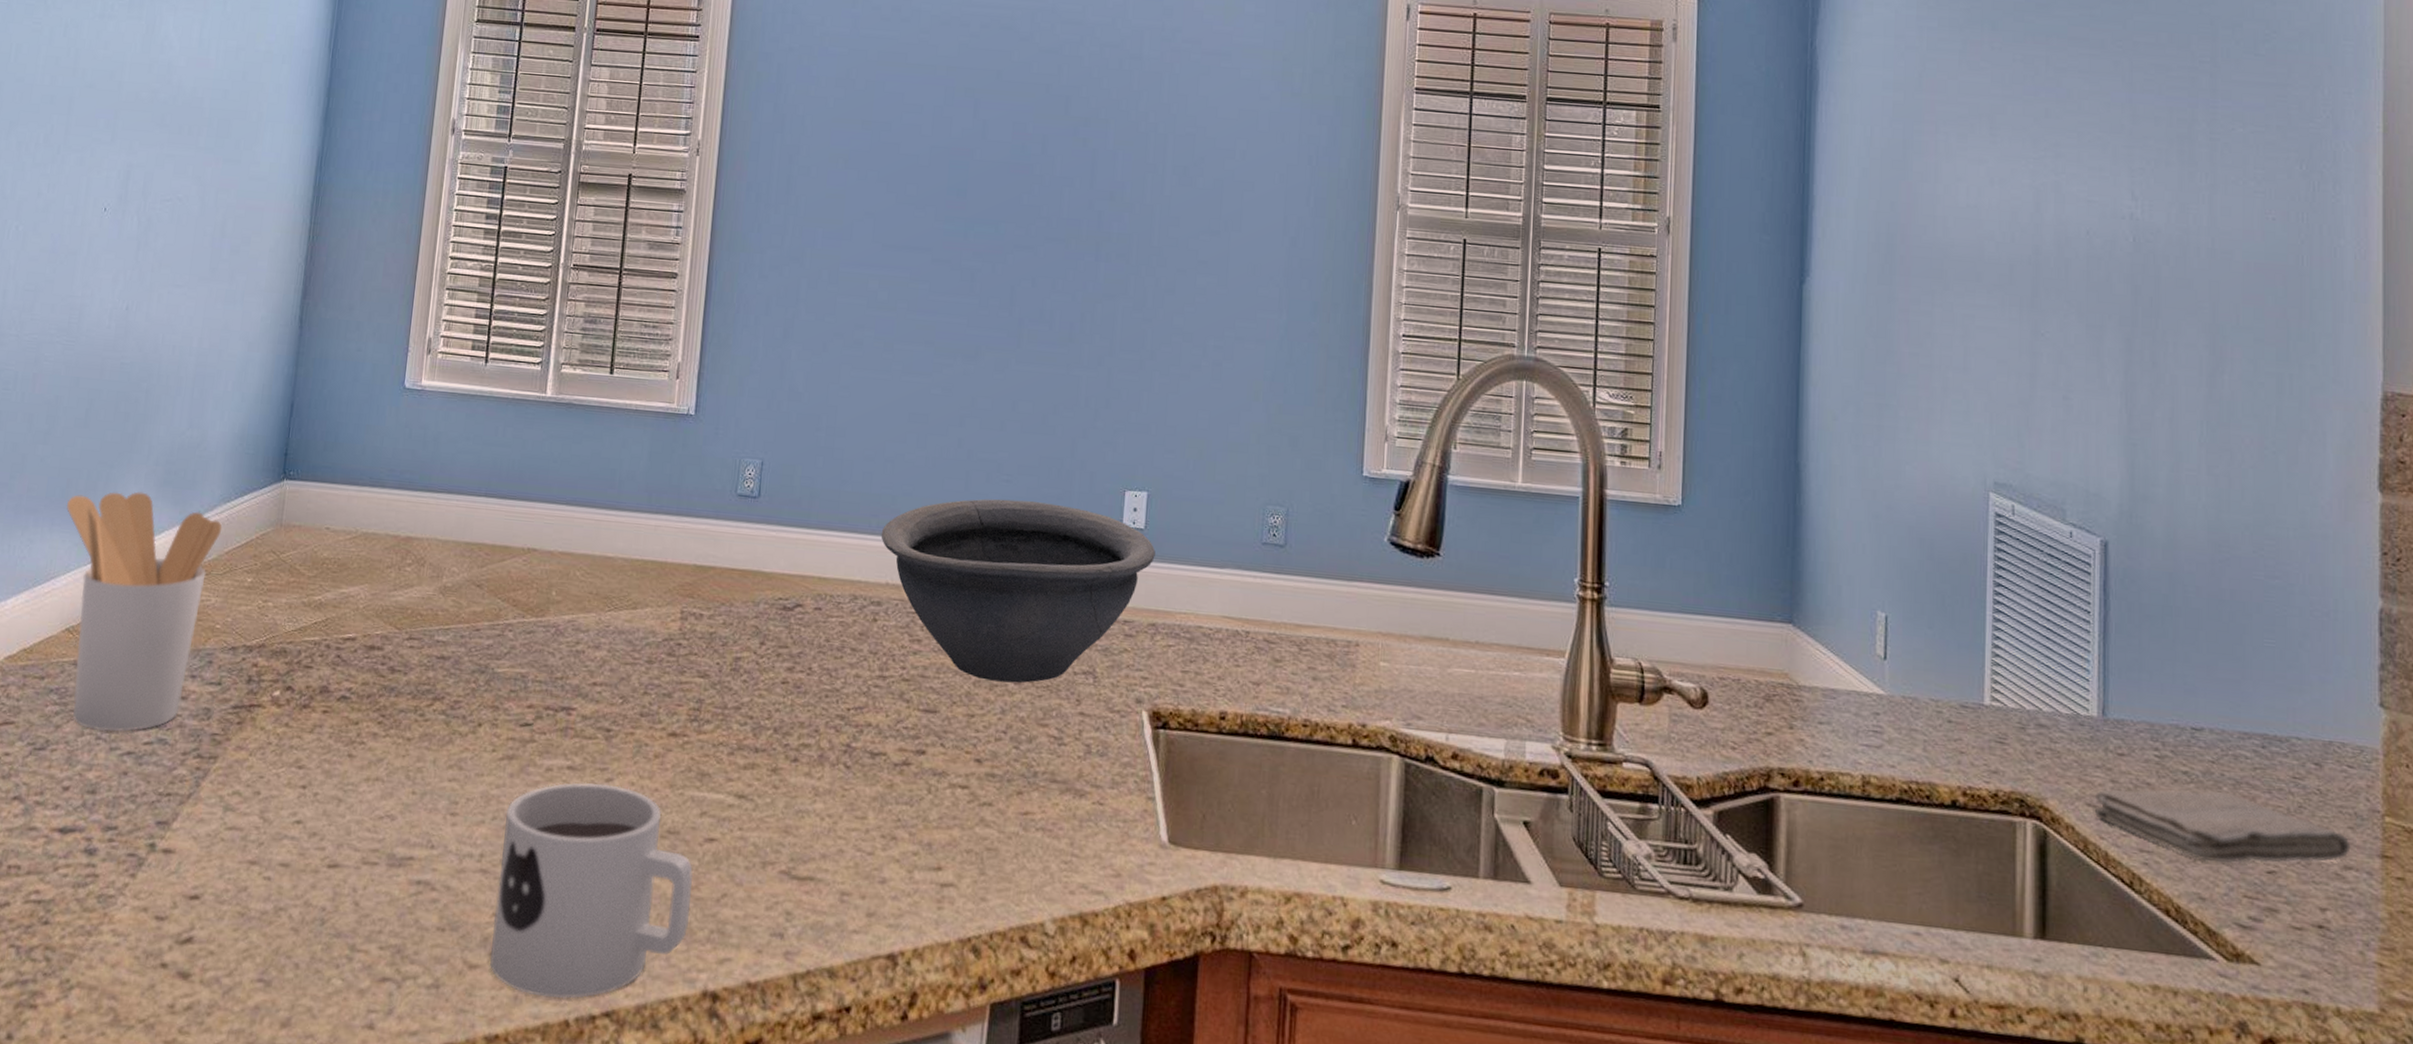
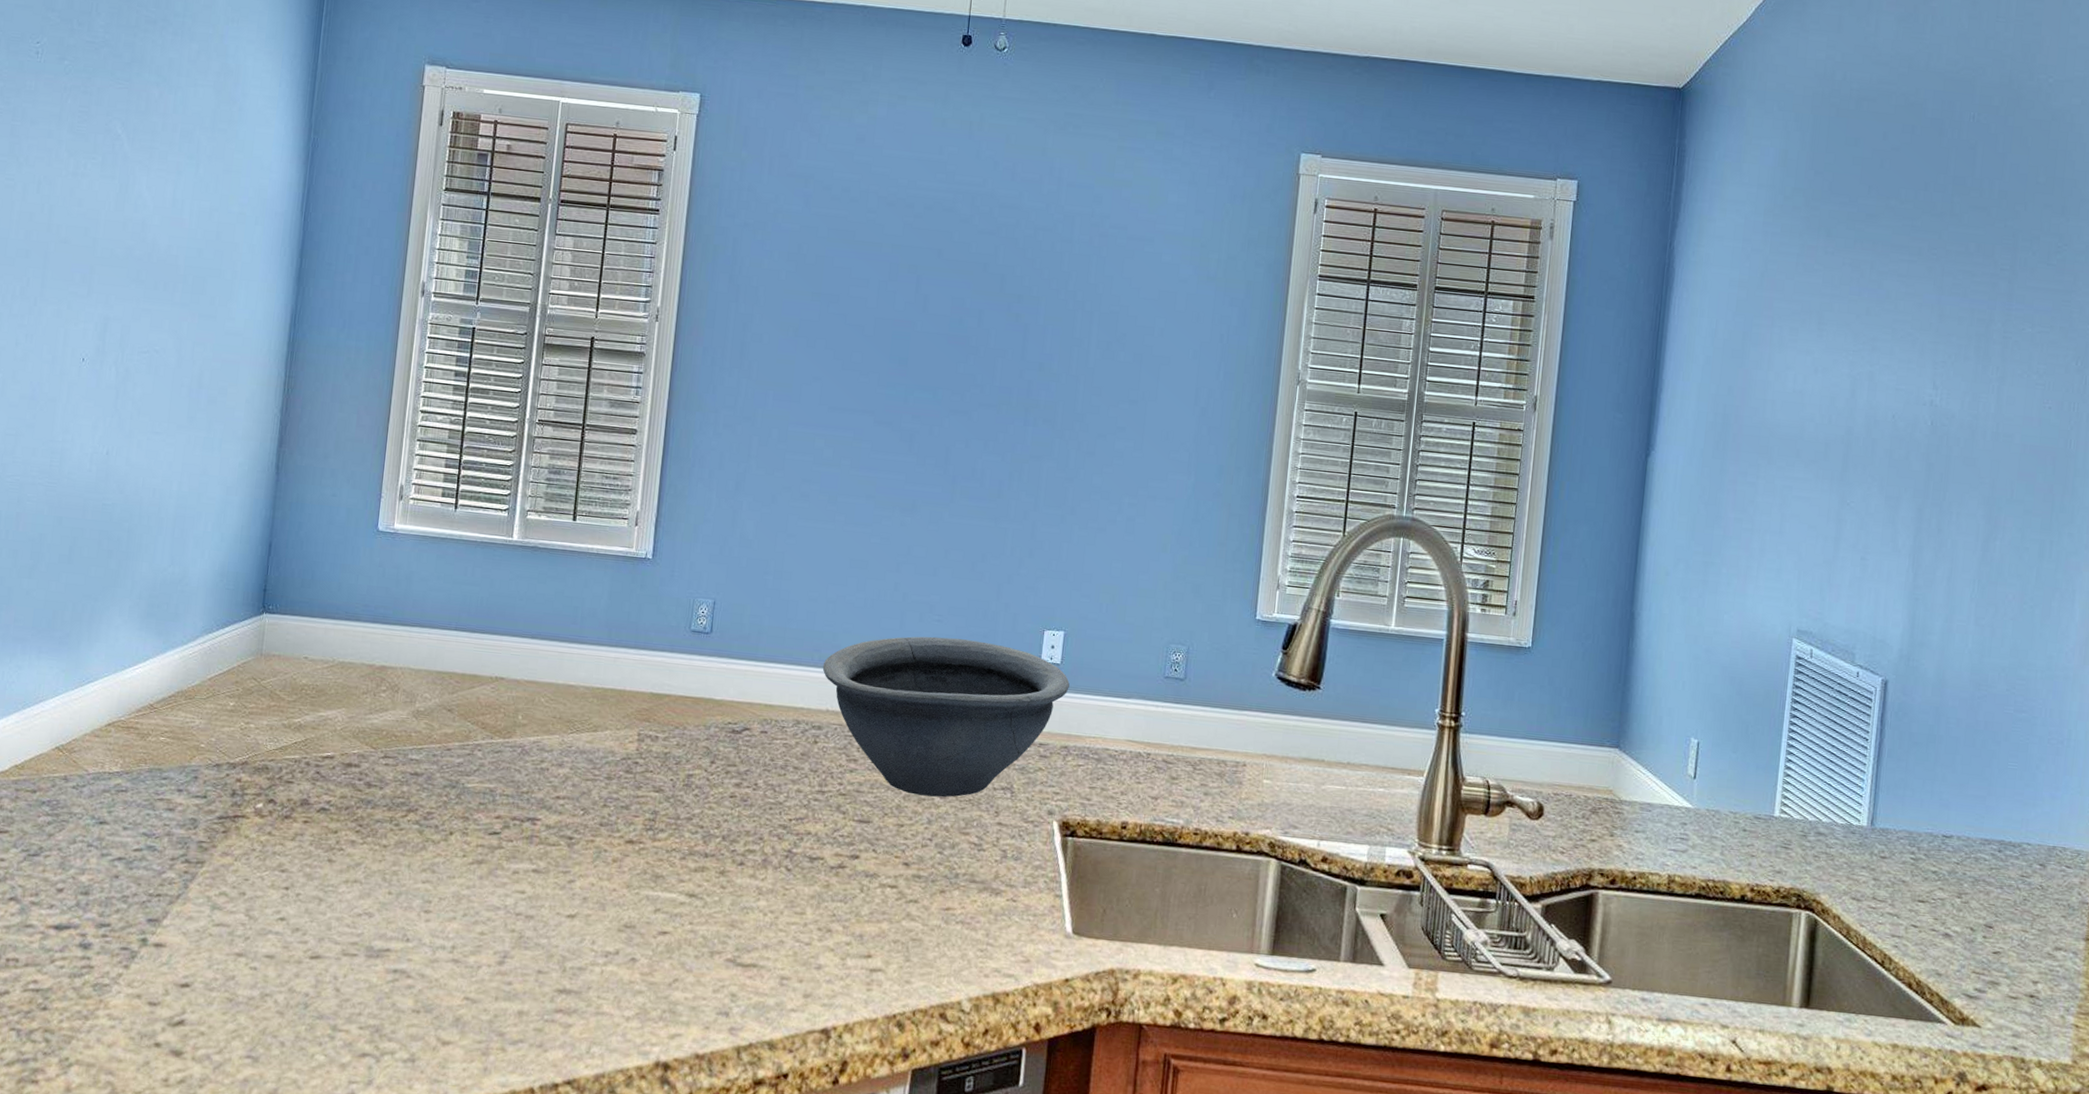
utensil holder: present [67,492,223,732] -> none [53,623,205,840]
mug: present [490,782,693,999] -> none [461,884,647,1070]
washcloth: present [2094,789,2351,863] -> none [1857,886,2062,946]

